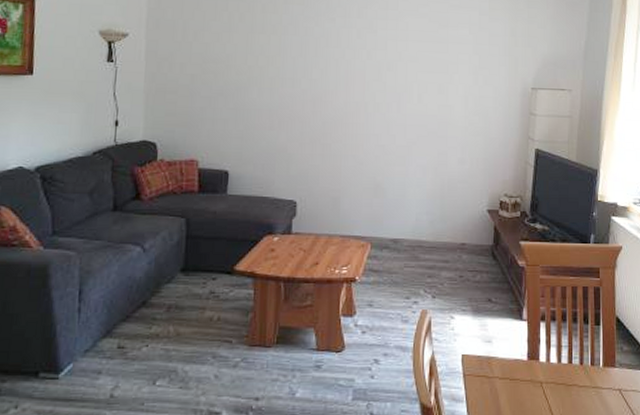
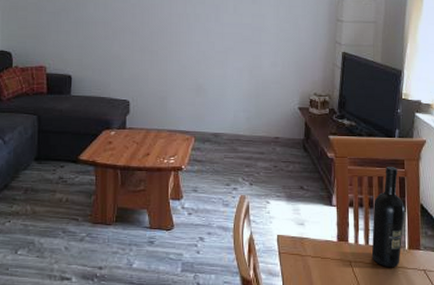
wine bottle: none [564,274,600,389] -> present [371,166,405,268]

